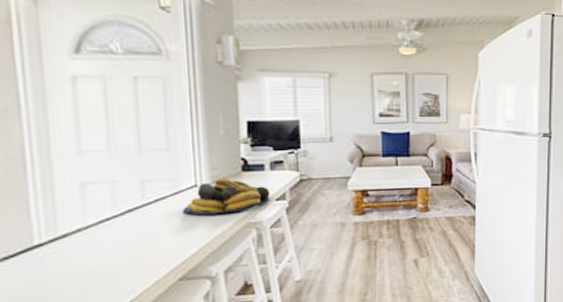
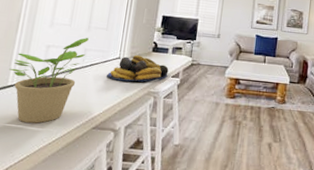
potted plant: none [29,165,144,289] -> present [9,38,89,124]

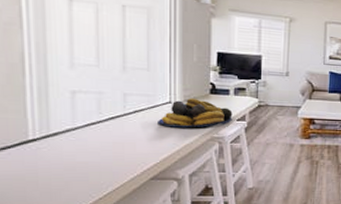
potted plant: present [9,38,89,124] -> none [26,80,126,179]

